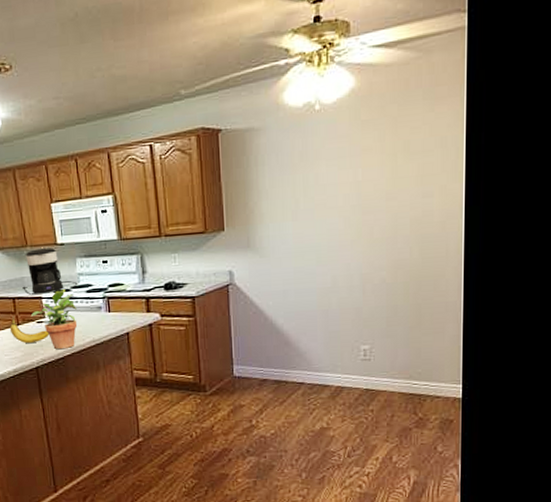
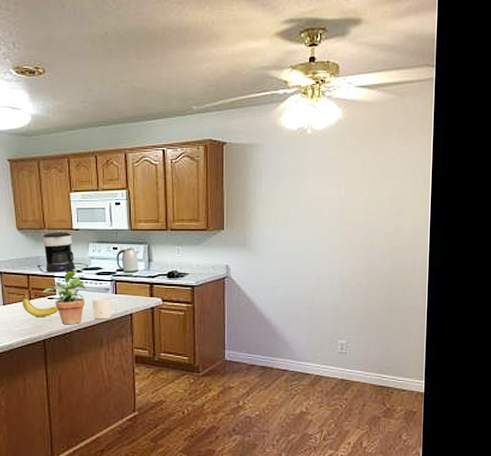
mug: none [84,316,114,342] -> present [92,297,119,319]
kettle: none [107,259,133,288] -> present [116,248,139,273]

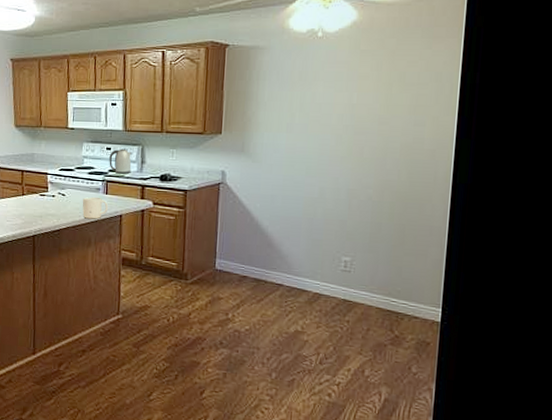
fruit: present [23,290,59,318] -> none [15,186,50,214]
coffee maker: present [36,232,89,274] -> none [31,130,82,171]
potted plant: present [43,270,87,325] -> none [36,168,78,223]

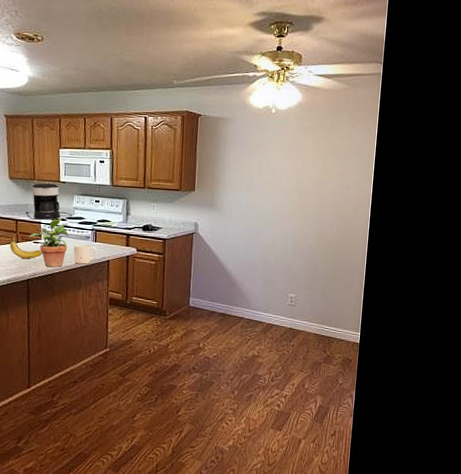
fruit: none [15,186,50,214] -> present [10,234,43,259]
coffee maker: none [31,130,82,171] -> present [25,183,73,221]
potted plant: none [36,168,78,223] -> present [30,218,70,268]
kettle: present [109,148,132,174] -> none [98,201,118,225]

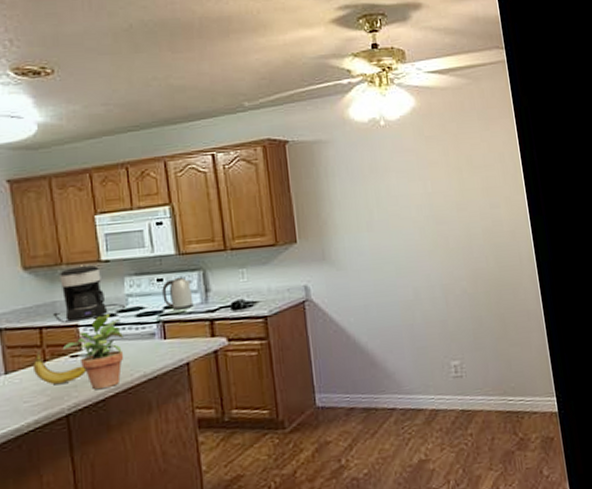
mug: present [73,244,98,264] -> none [132,344,170,377]
kettle: none [98,201,118,225] -> present [162,277,194,310]

